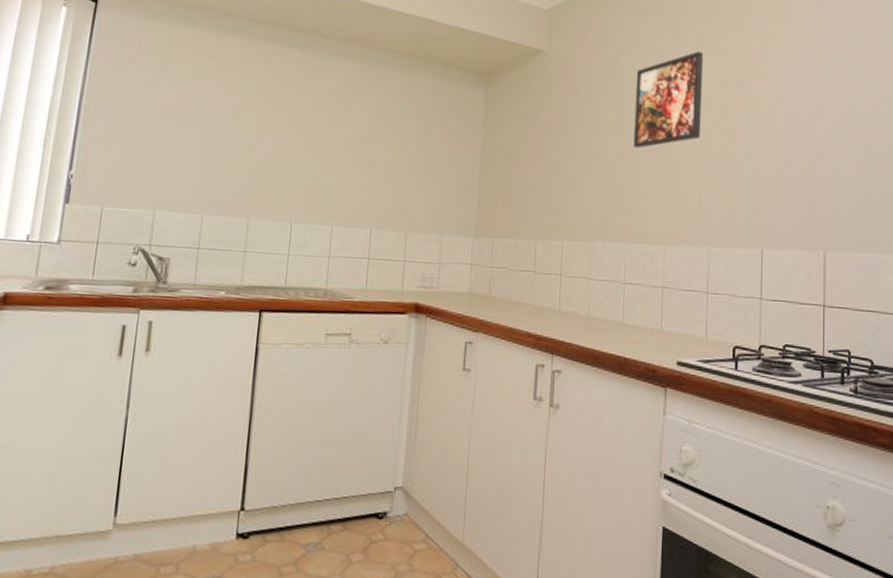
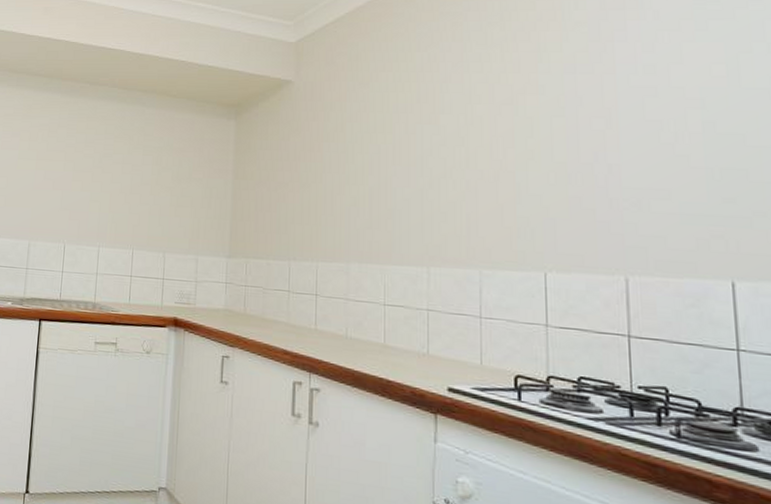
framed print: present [633,51,704,149] -> none [389,69,465,170]

